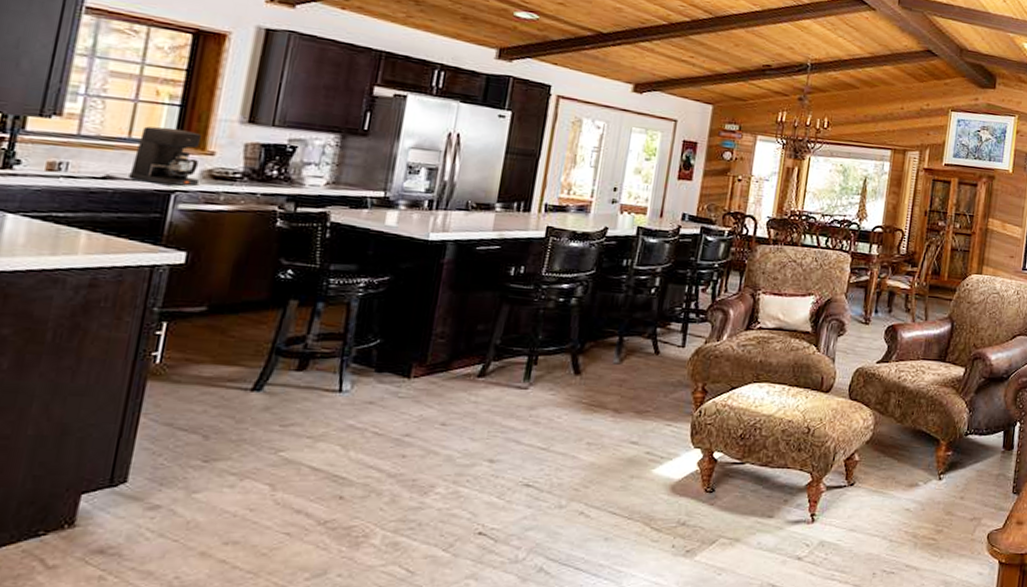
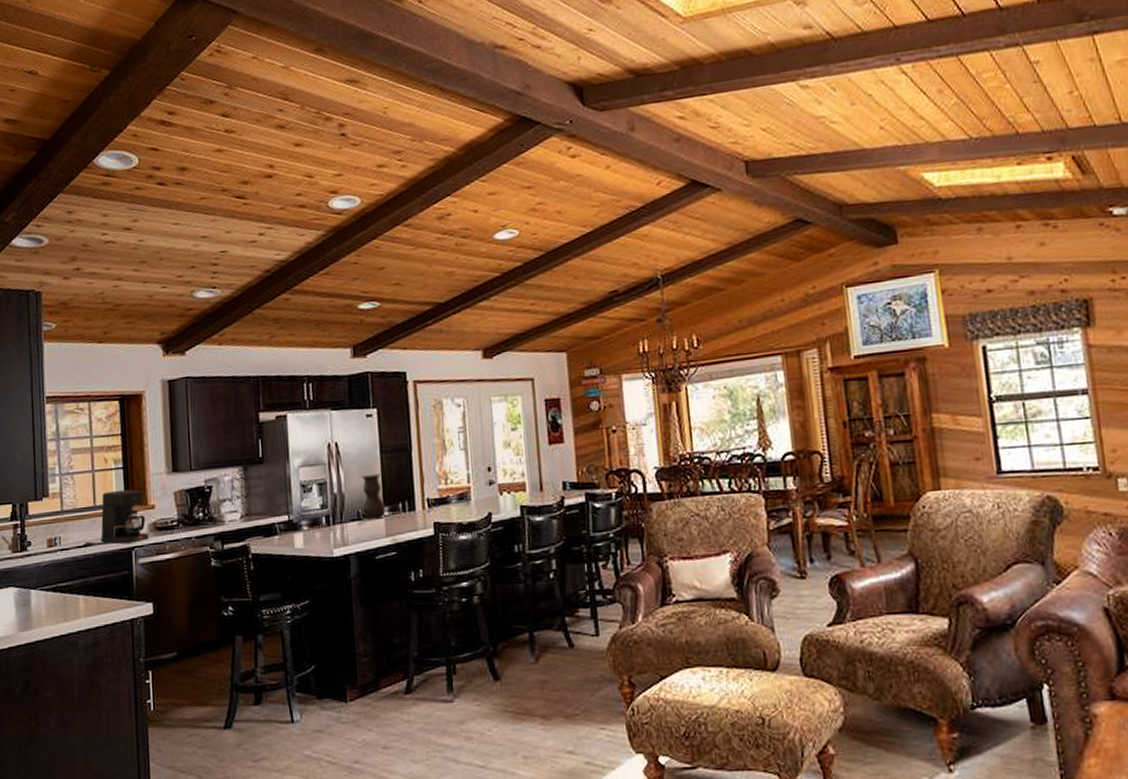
vase: none [472,169,502,213] -> present [361,474,386,520]

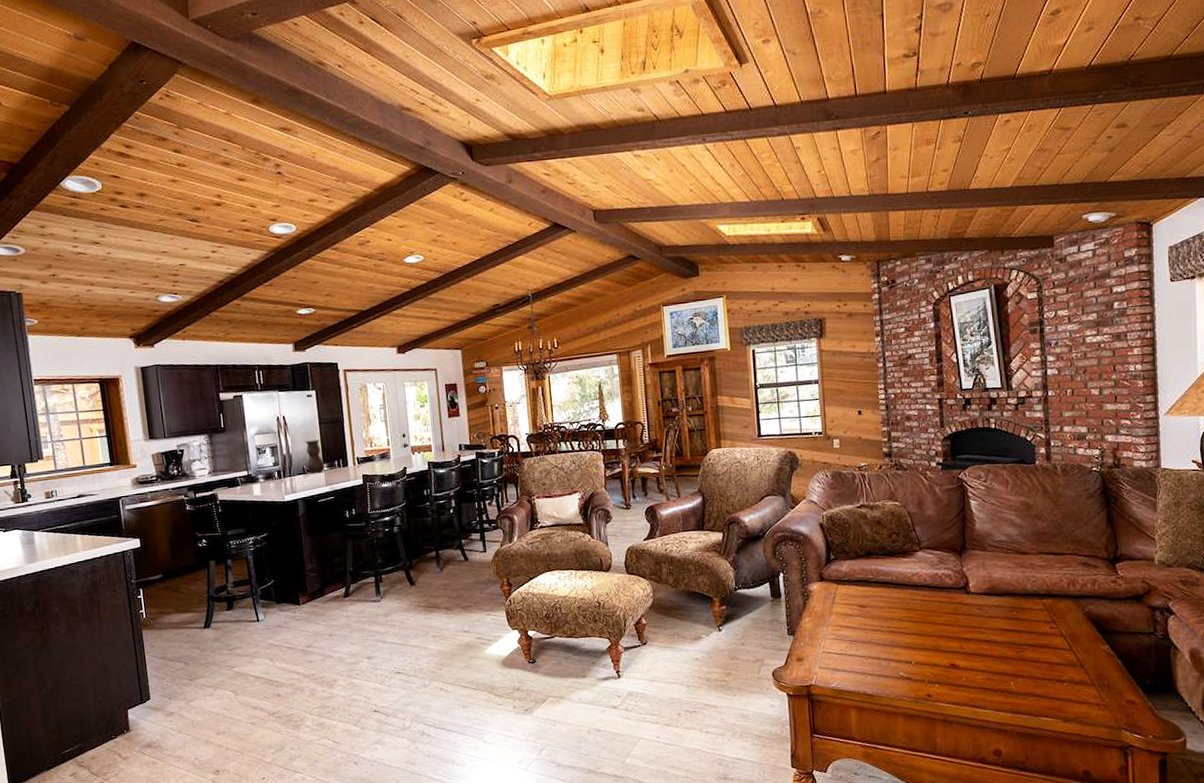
coffee maker: present [101,489,148,544] -> none [90,453,132,495]

